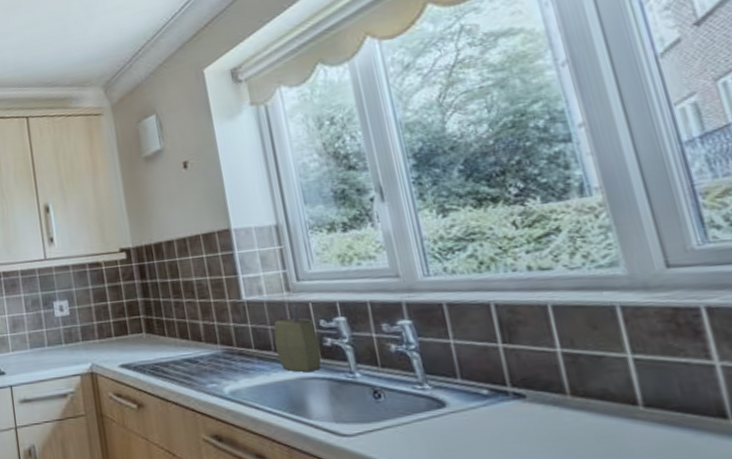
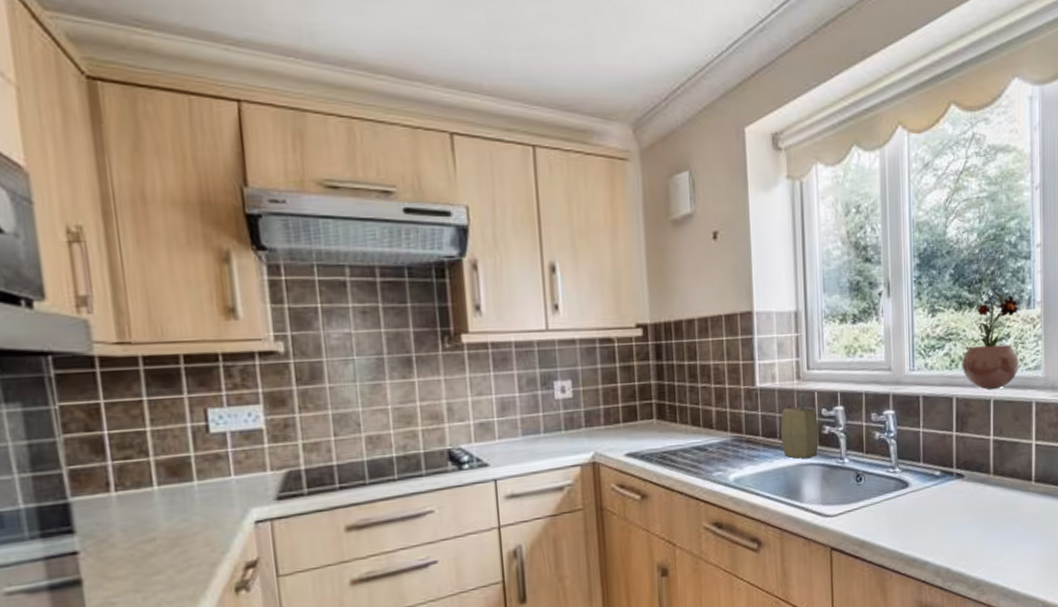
potted flower: none [494,182,584,293] -> present [961,292,1020,390]

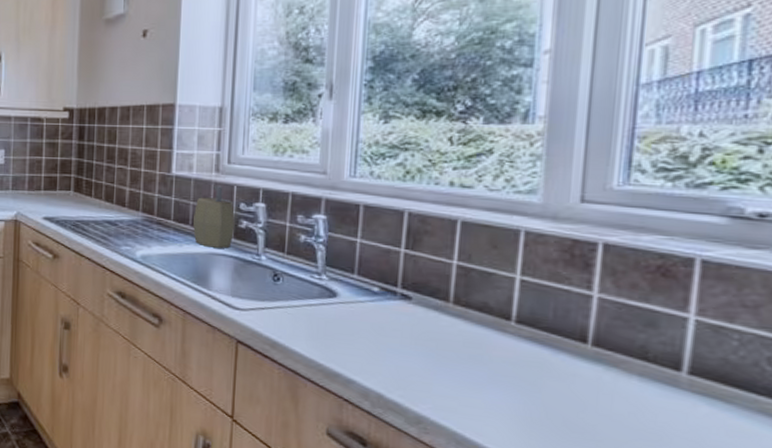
potted flower: present [961,292,1020,390] -> none [419,102,512,209]

